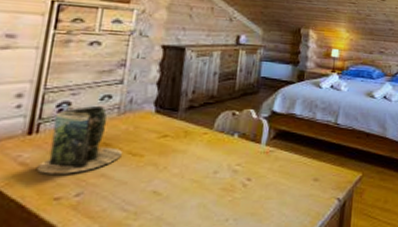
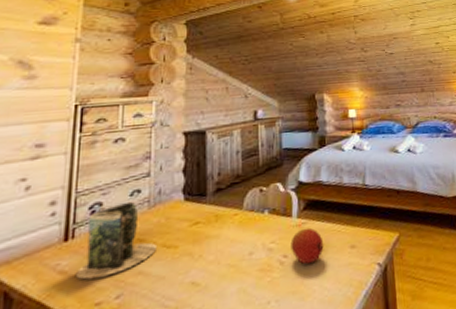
fruit: none [255,156,288,190] -> present [290,227,324,265]

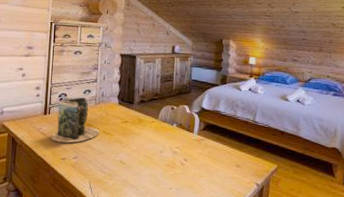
fruit: present [290,227,324,265] -> none [190,143,216,170]

